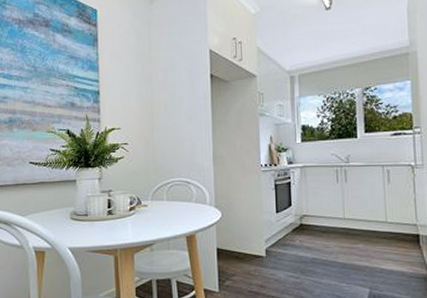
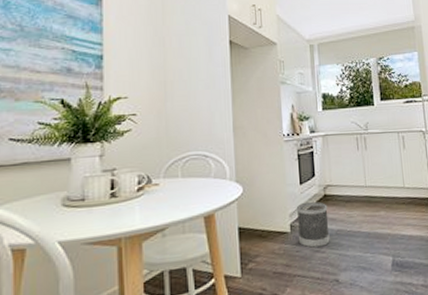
wastebasket: none [272,229,305,274] -> present [296,201,330,248]

